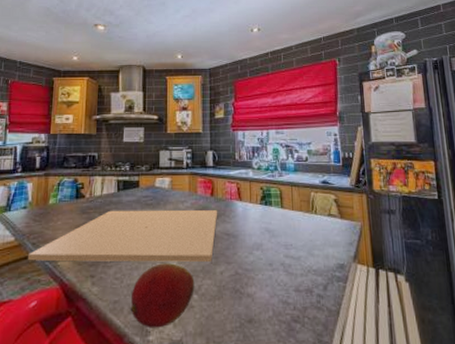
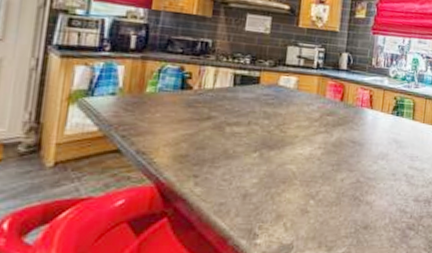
cutting board: present [27,209,218,262] -> none [114,106,346,168]
fruit: present [130,263,195,328] -> none [238,167,313,232]

